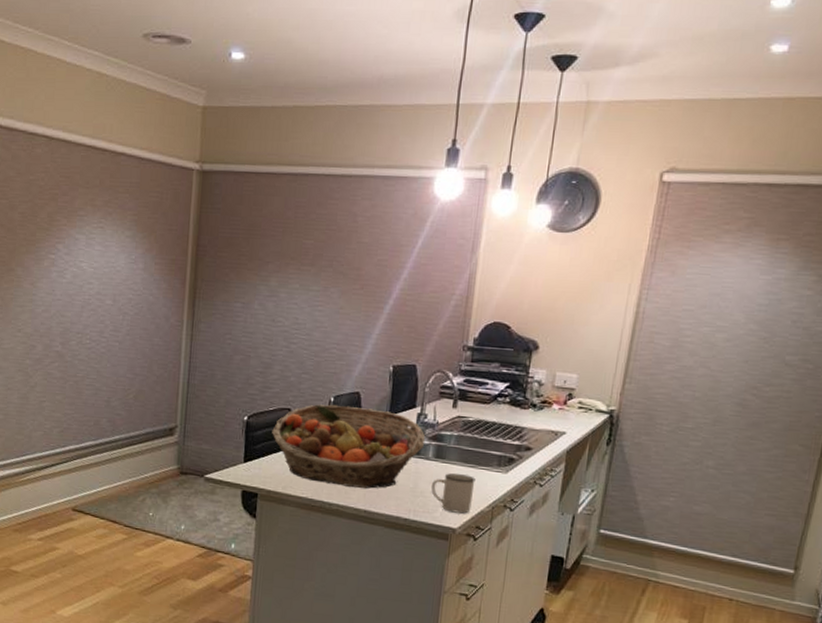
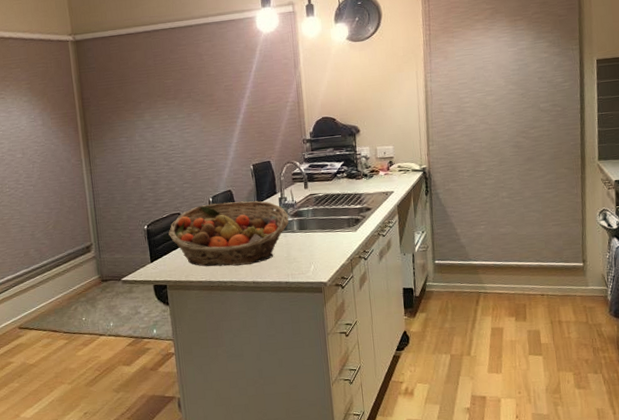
mug: present [431,473,476,514] -> none [301,238,335,270]

